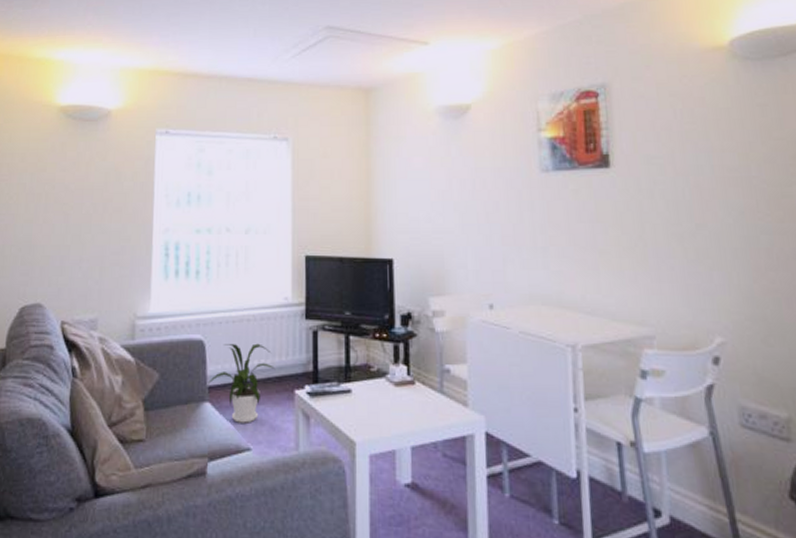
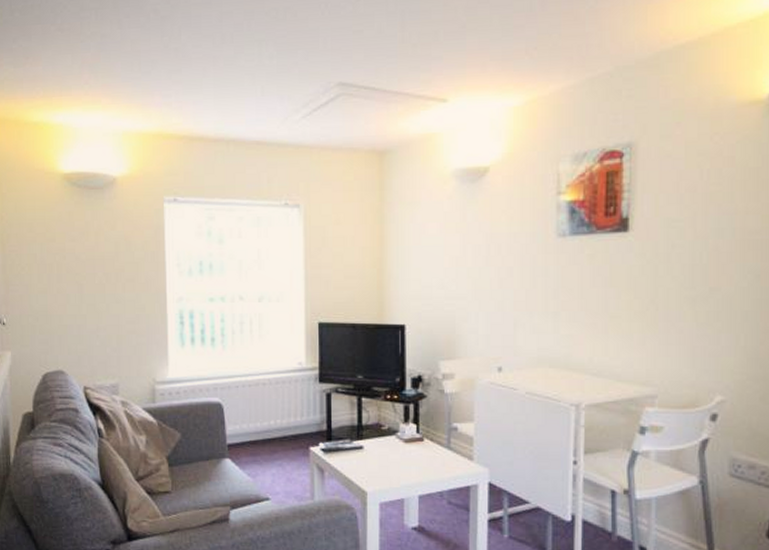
house plant: present [205,343,274,423] -> none [225,405,290,477]

